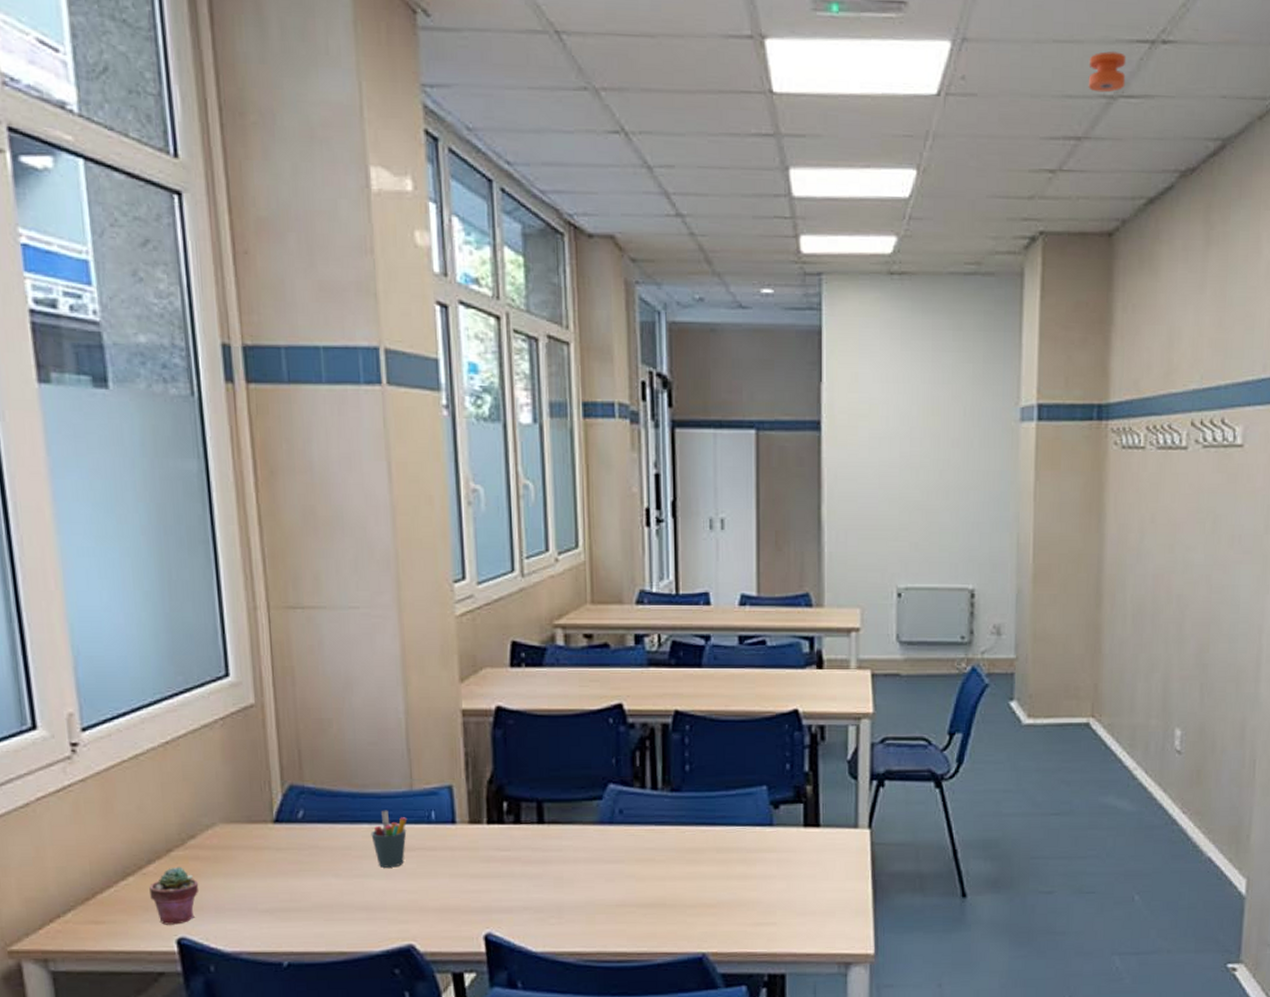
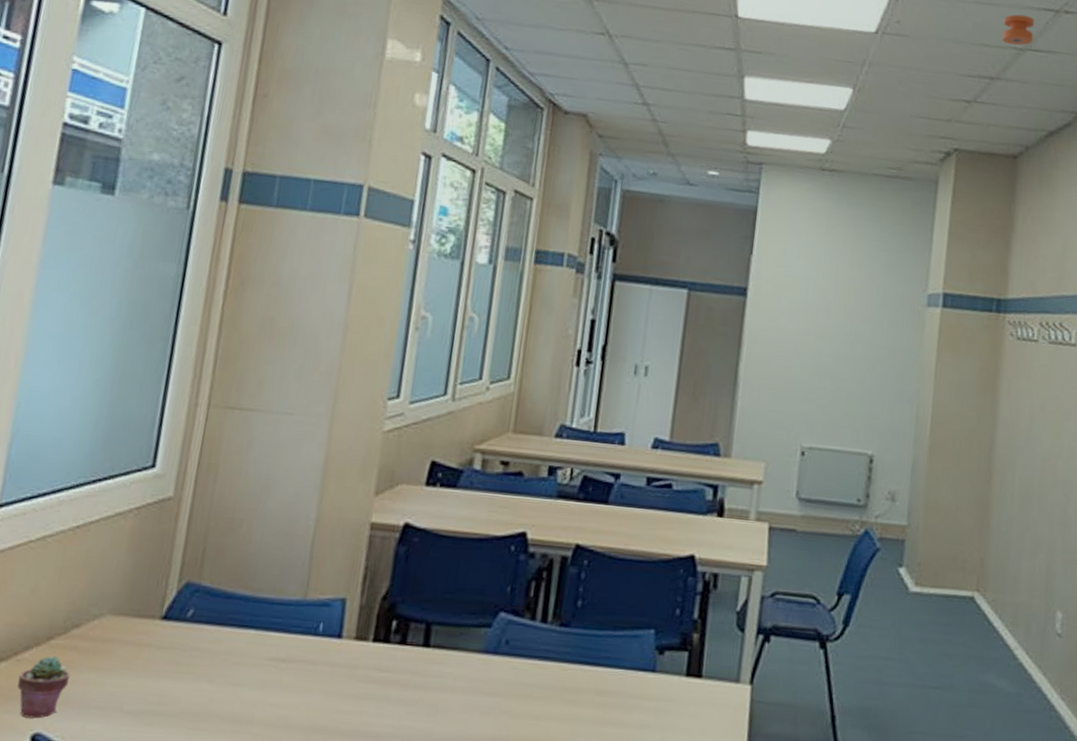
pen holder: present [371,810,408,868] -> none [254,617,295,679]

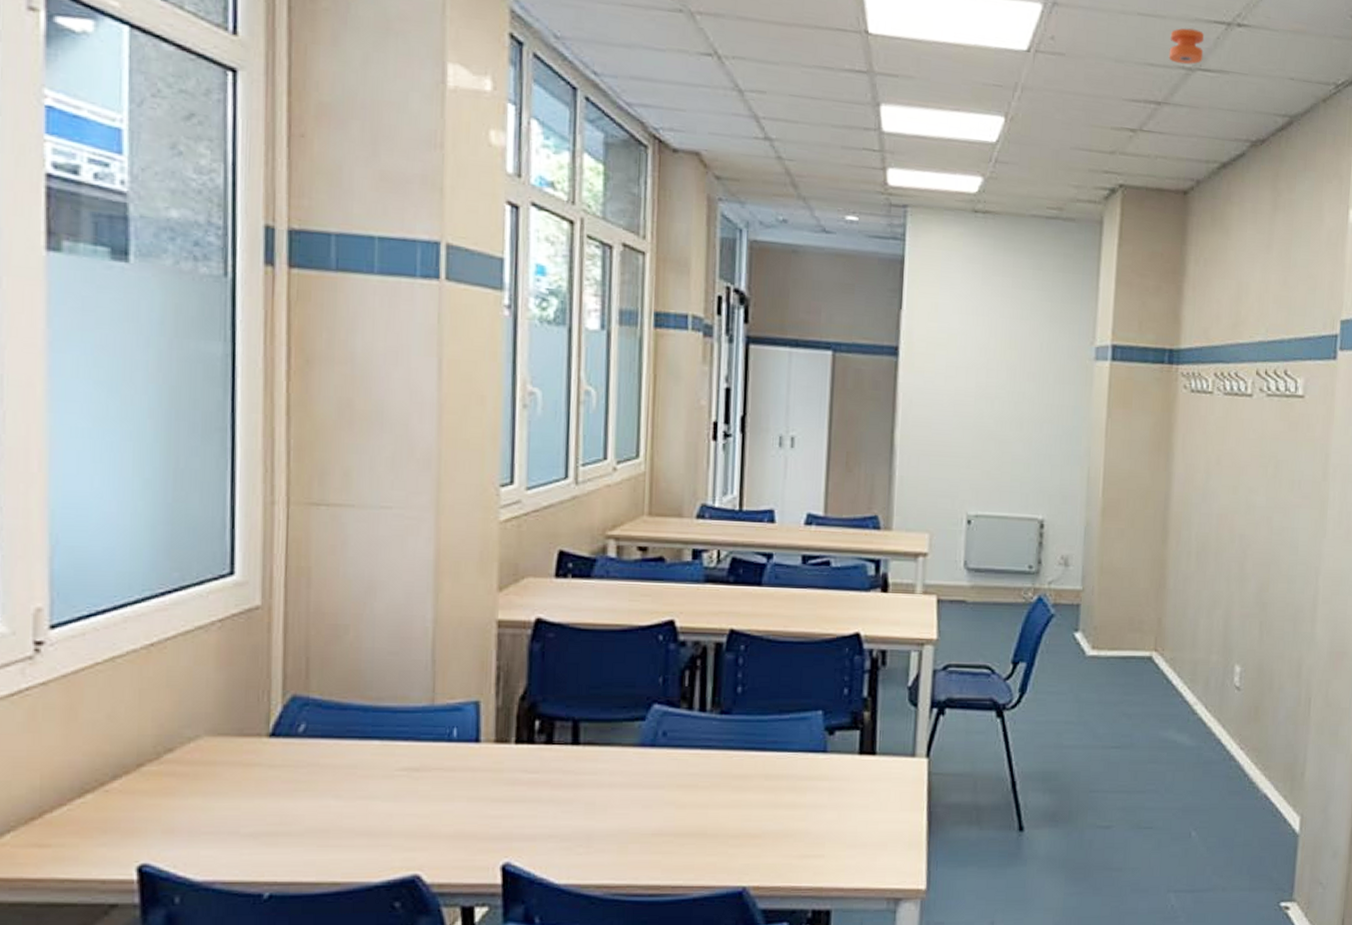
potted succulent: present [17,656,71,719] -> none [111,783,172,850]

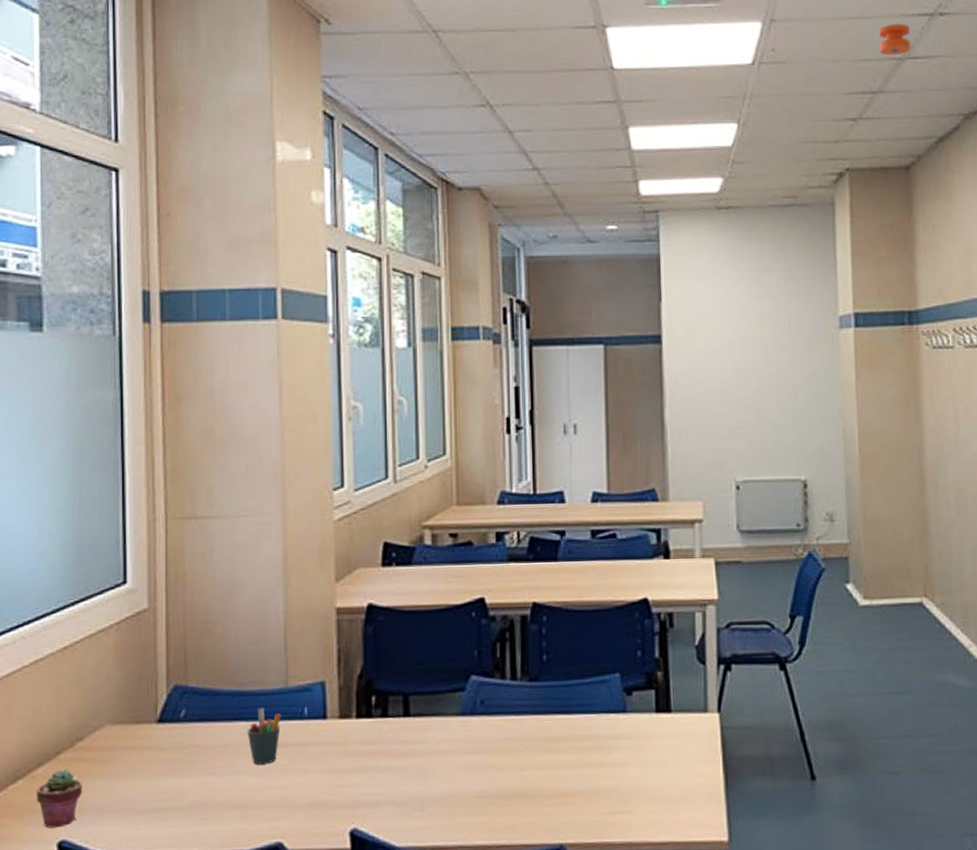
potted succulent: none [111,783,172,850] -> present [37,769,83,828]
pen holder: none [381,725,425,789] -> present [247,707,282,765]

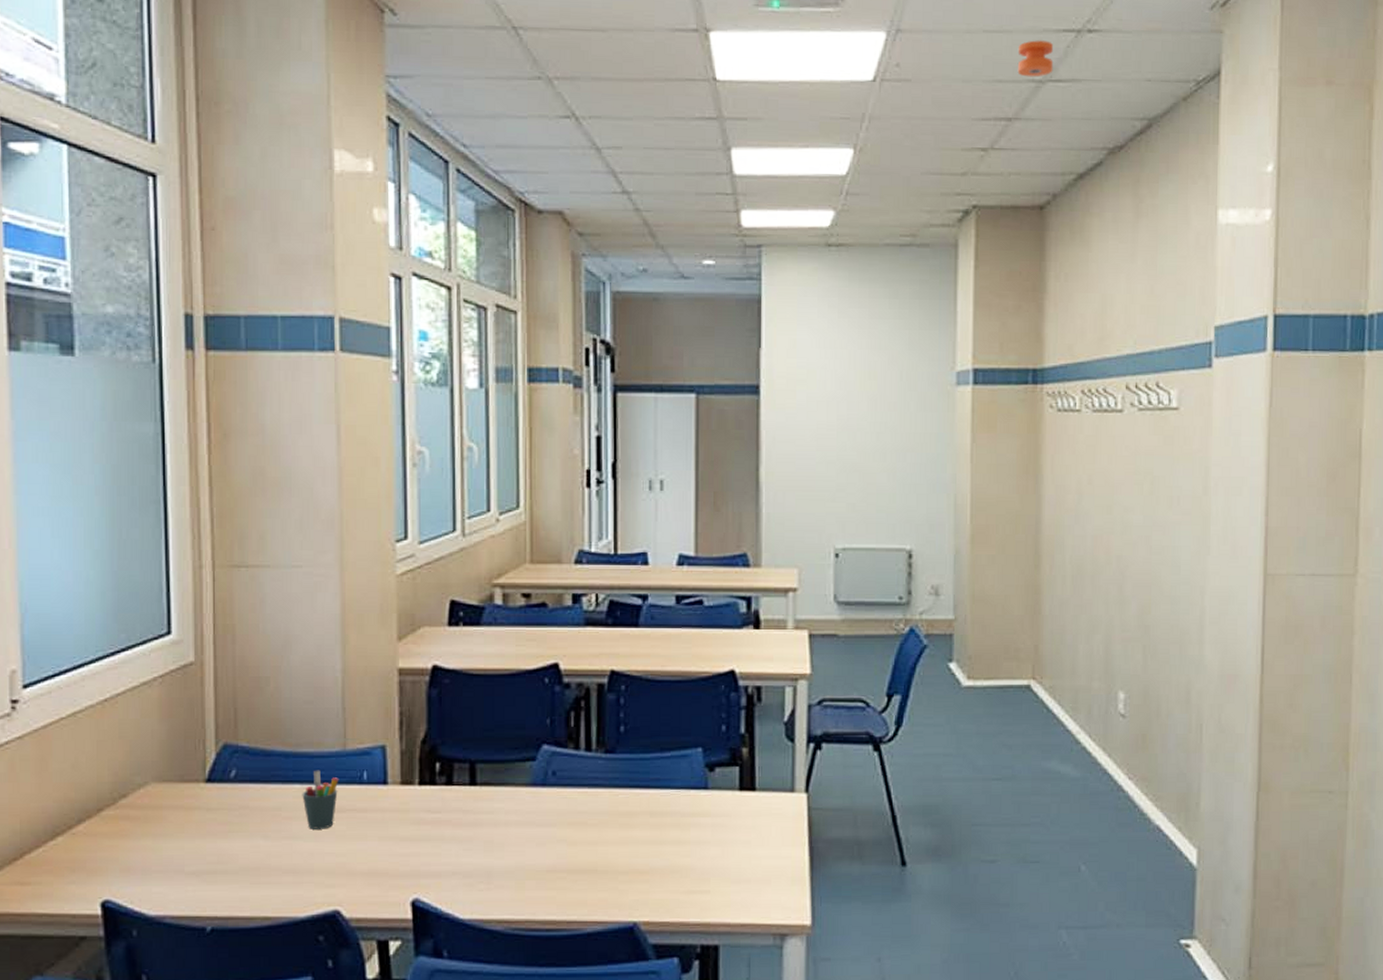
potted succulent: present [37,769,83,828] -> none [78,826,127,887]

